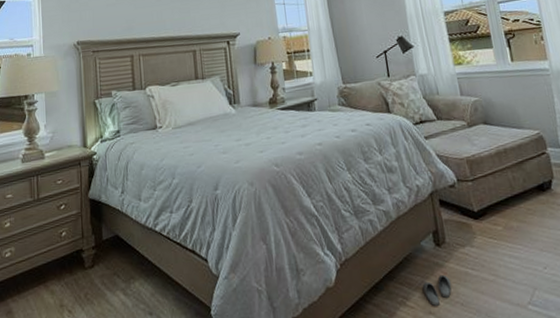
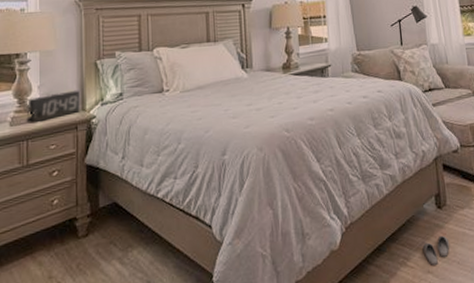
alarm clock: none [36,128,82,160] -> present [26,90,80,124]

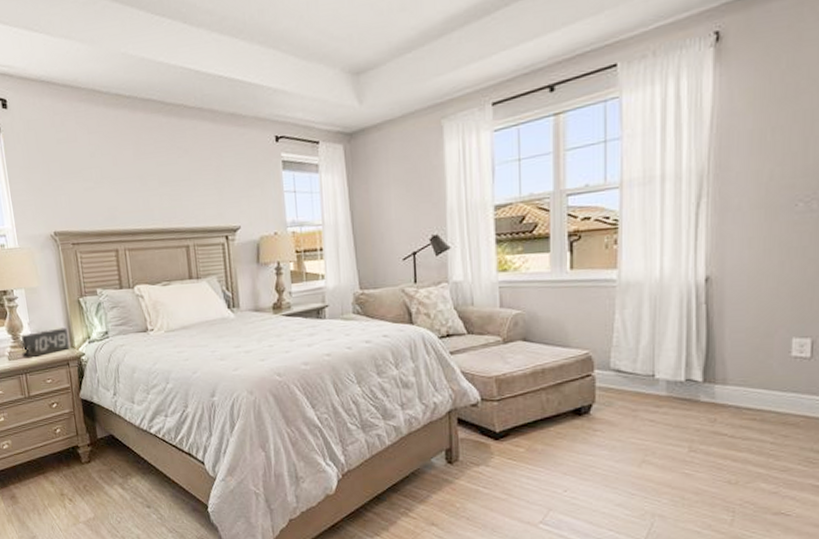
slippers: present [422,235,450,265] -> none [427,490,460,518]

